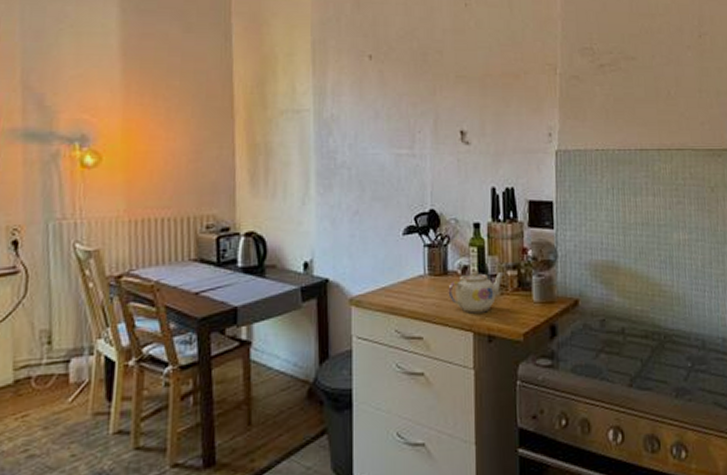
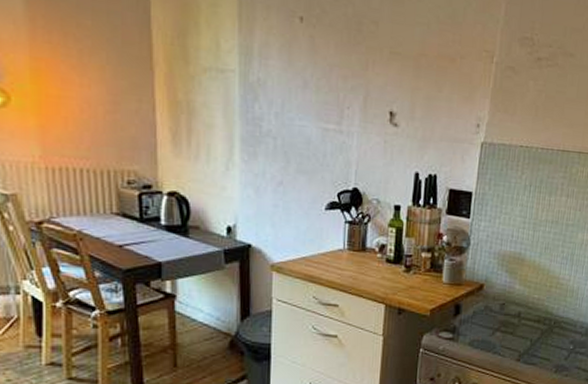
teapot: present [448,270,504,314] -> none [365,249,419,288]

